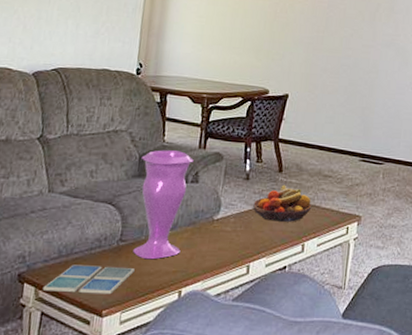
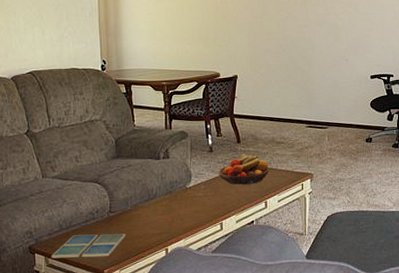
vase: present [133,150,194,260] -> none [117,133,162,226]

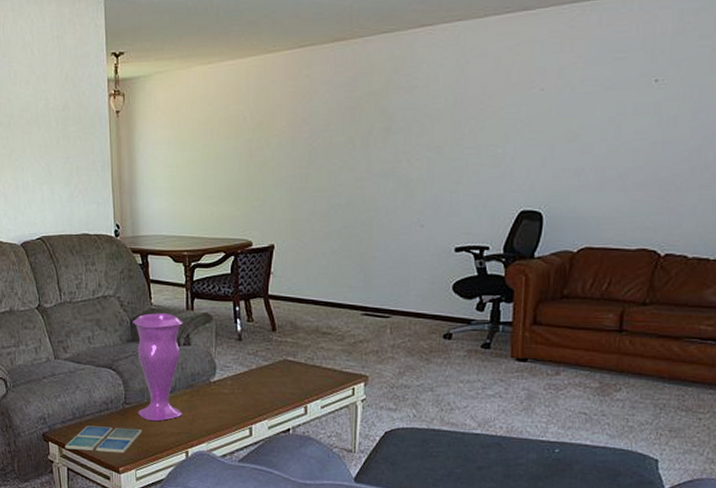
vase: none [117,133,162,226] -> present [132,313,183,422]
fruit bowl: present [219,153,270,185] -> none [249,344,312,383]

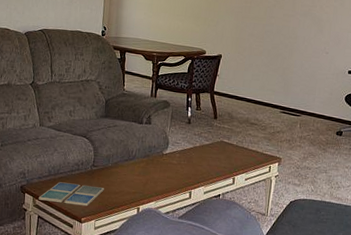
vase: present [132,313,183,422] -> none [103,97,147,182]

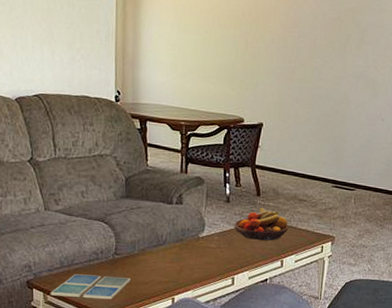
fruit bowl: none [194,129,241,160] -> present [234,207,289,241]

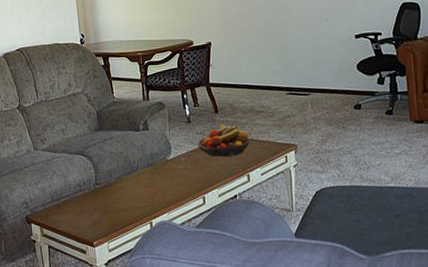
drink coaster: present [50,274,131,300] -> none [45,205,112,229]

